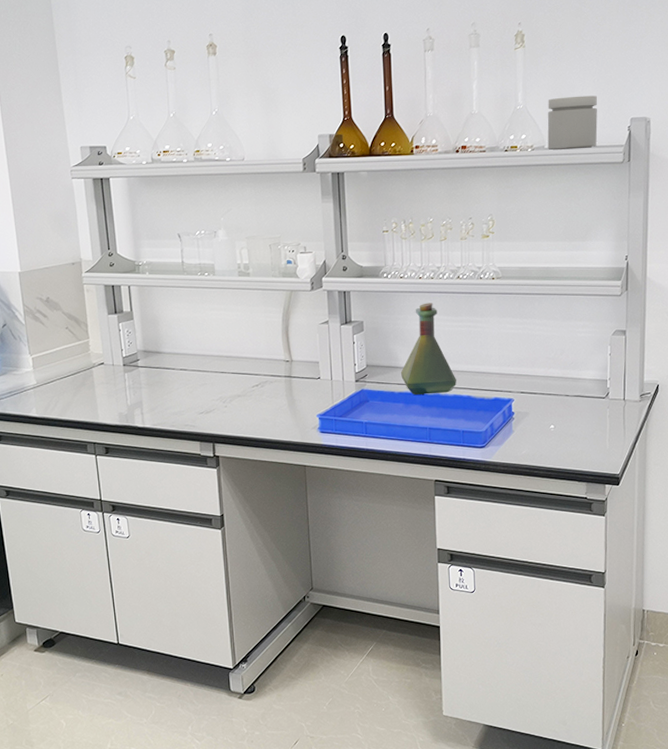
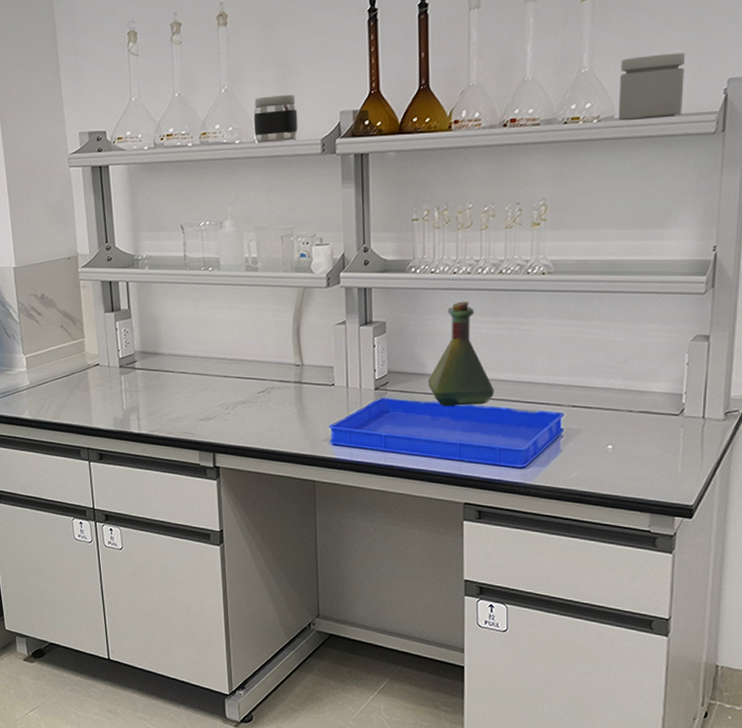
jar: none [242,118,282,161] -> present [253,94,298,143]

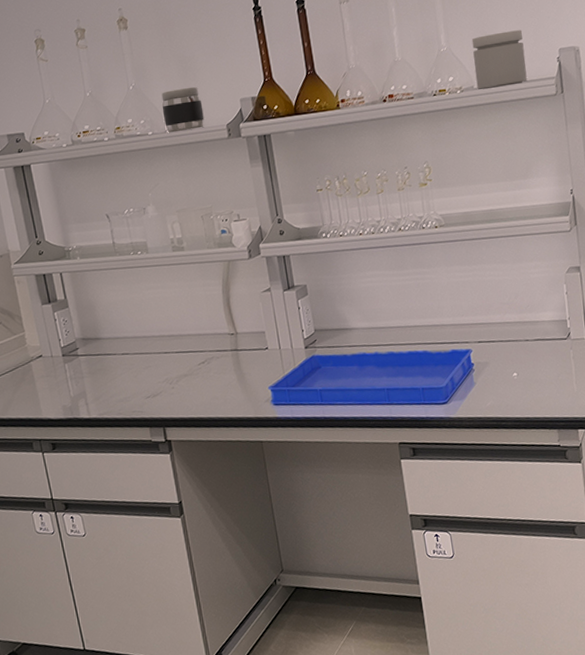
flask: present [427,301,494,406] -> none [350,258,410,356]

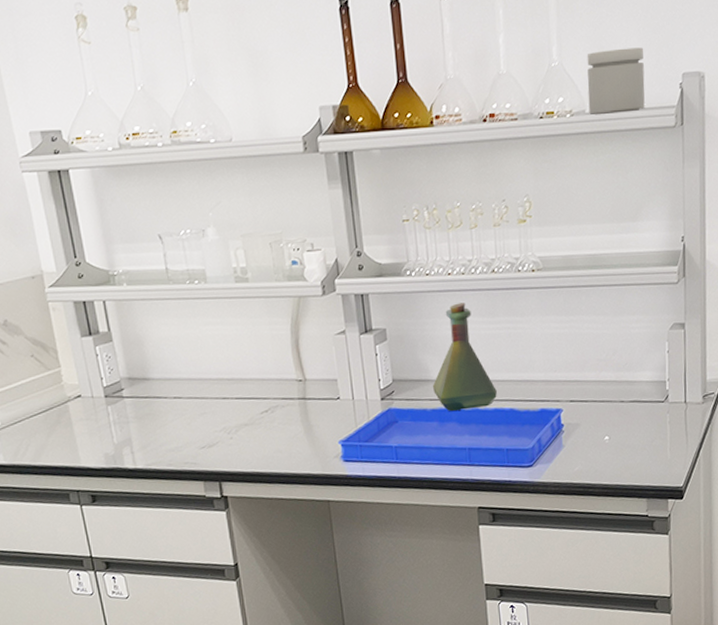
jar: present [161,86,205,133] -> none [227,87,277,142]
flask: none [350,258,410,356] -> present [432,302,497,411]

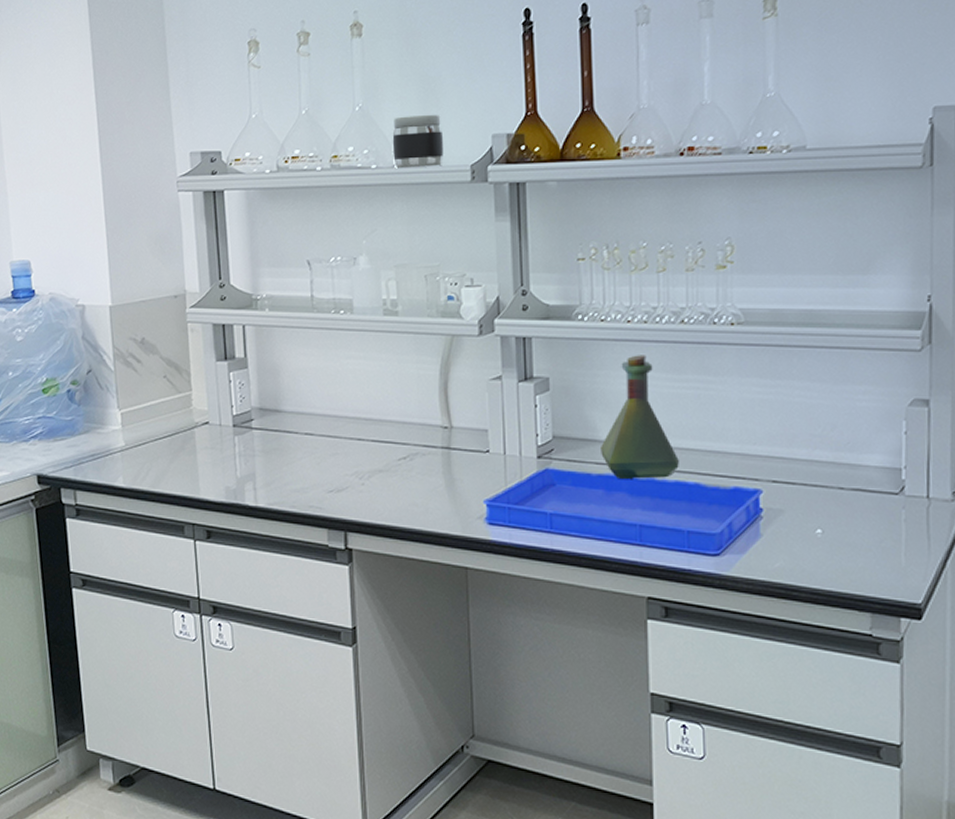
jar: none [227,87,277,142] -> present [392,114,444,169]
jar: present [587,47,645,115] -> none [810,77,884,152]

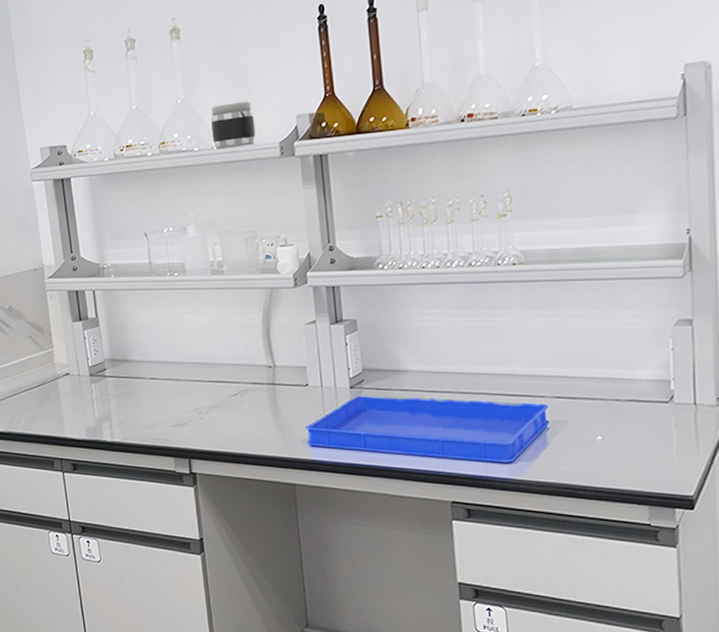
flask: present [599,355,679,479] -> none [403,295,473,402]

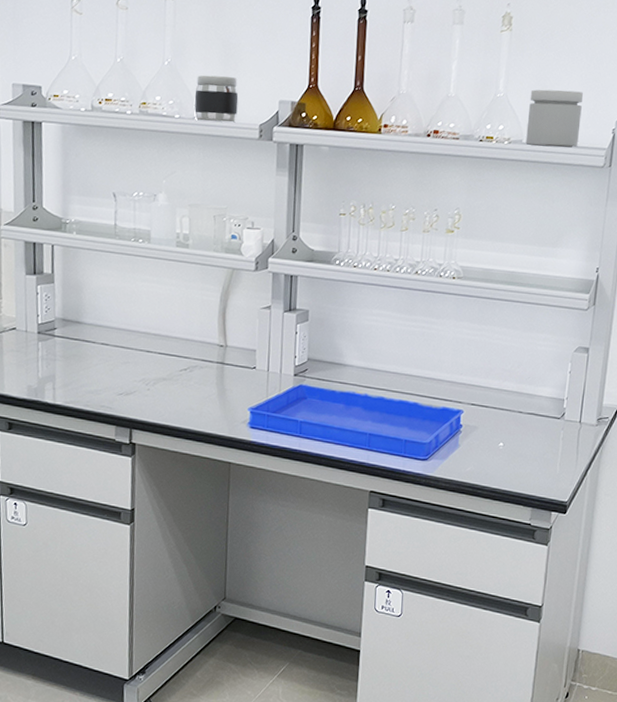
jar: none [574,41,641,111] -> present [526,89,583,148]

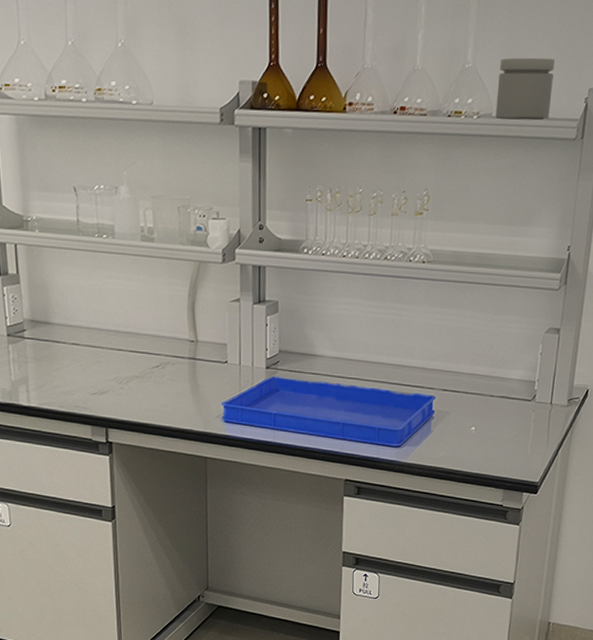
jar: present [194,75,239,123] -> none [151,56,197,107]

